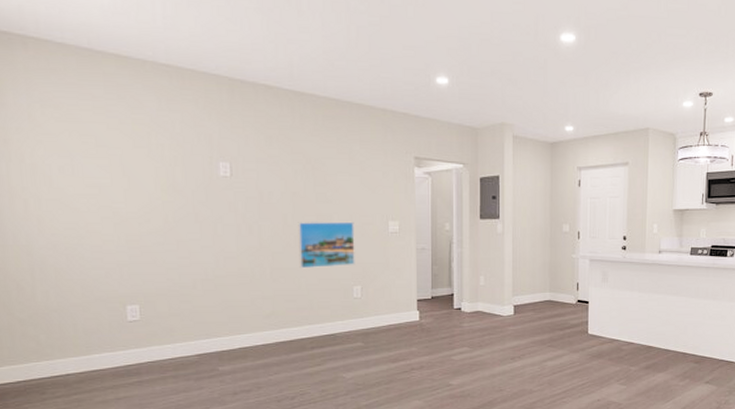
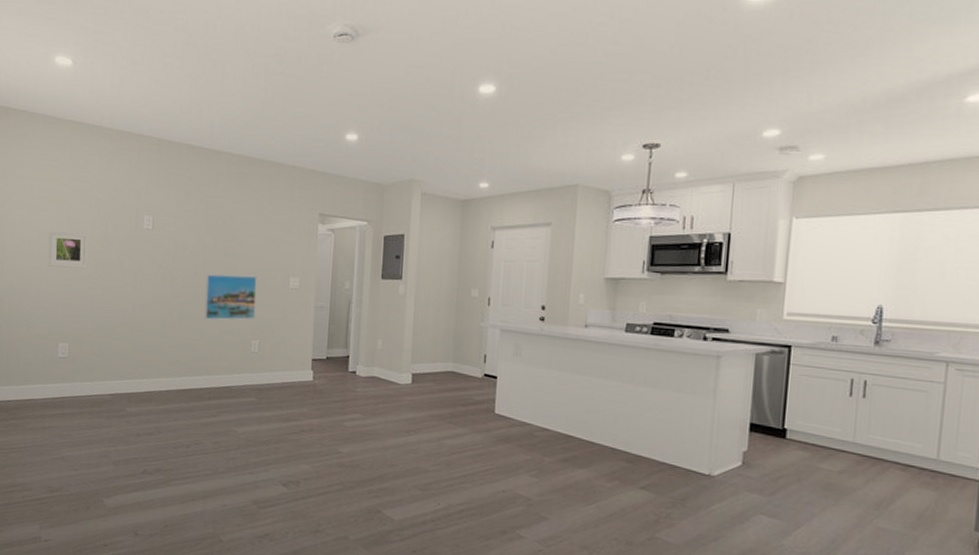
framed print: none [99,181,154,222] -> present [48,231,88,268]

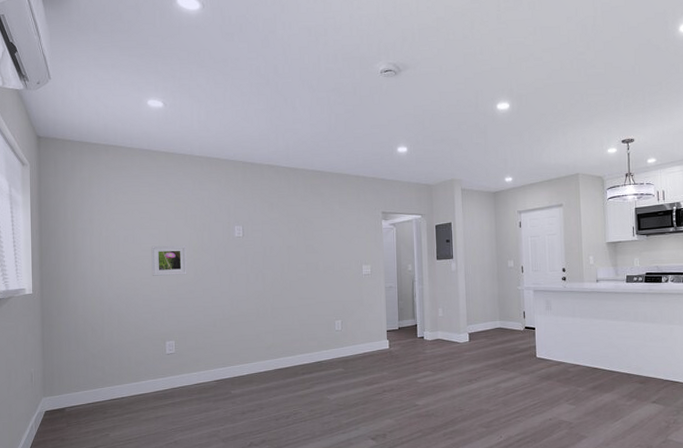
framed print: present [204,274,257,320] -> none [292,267,337,308]

